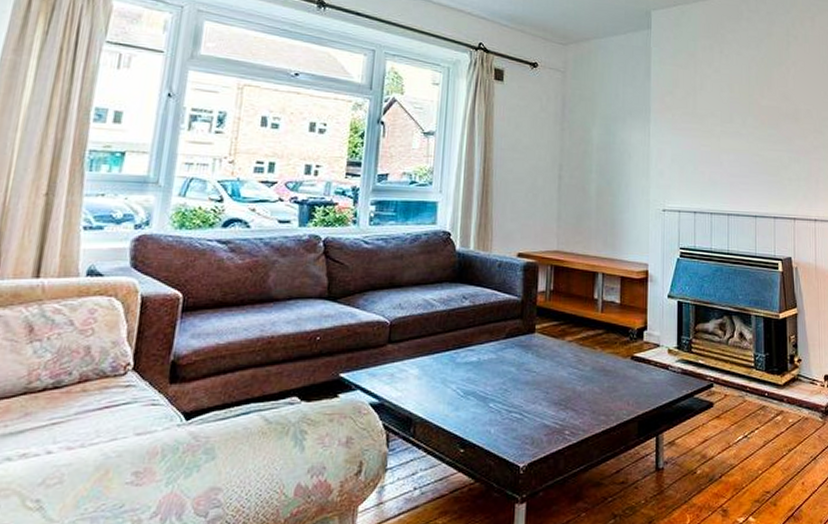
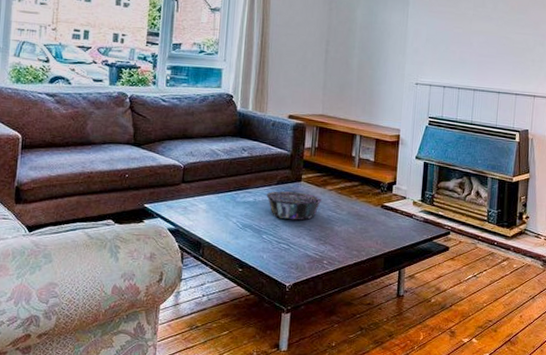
decorative bowl: none [492,346,561,382] -> present [266,191,322,220]

